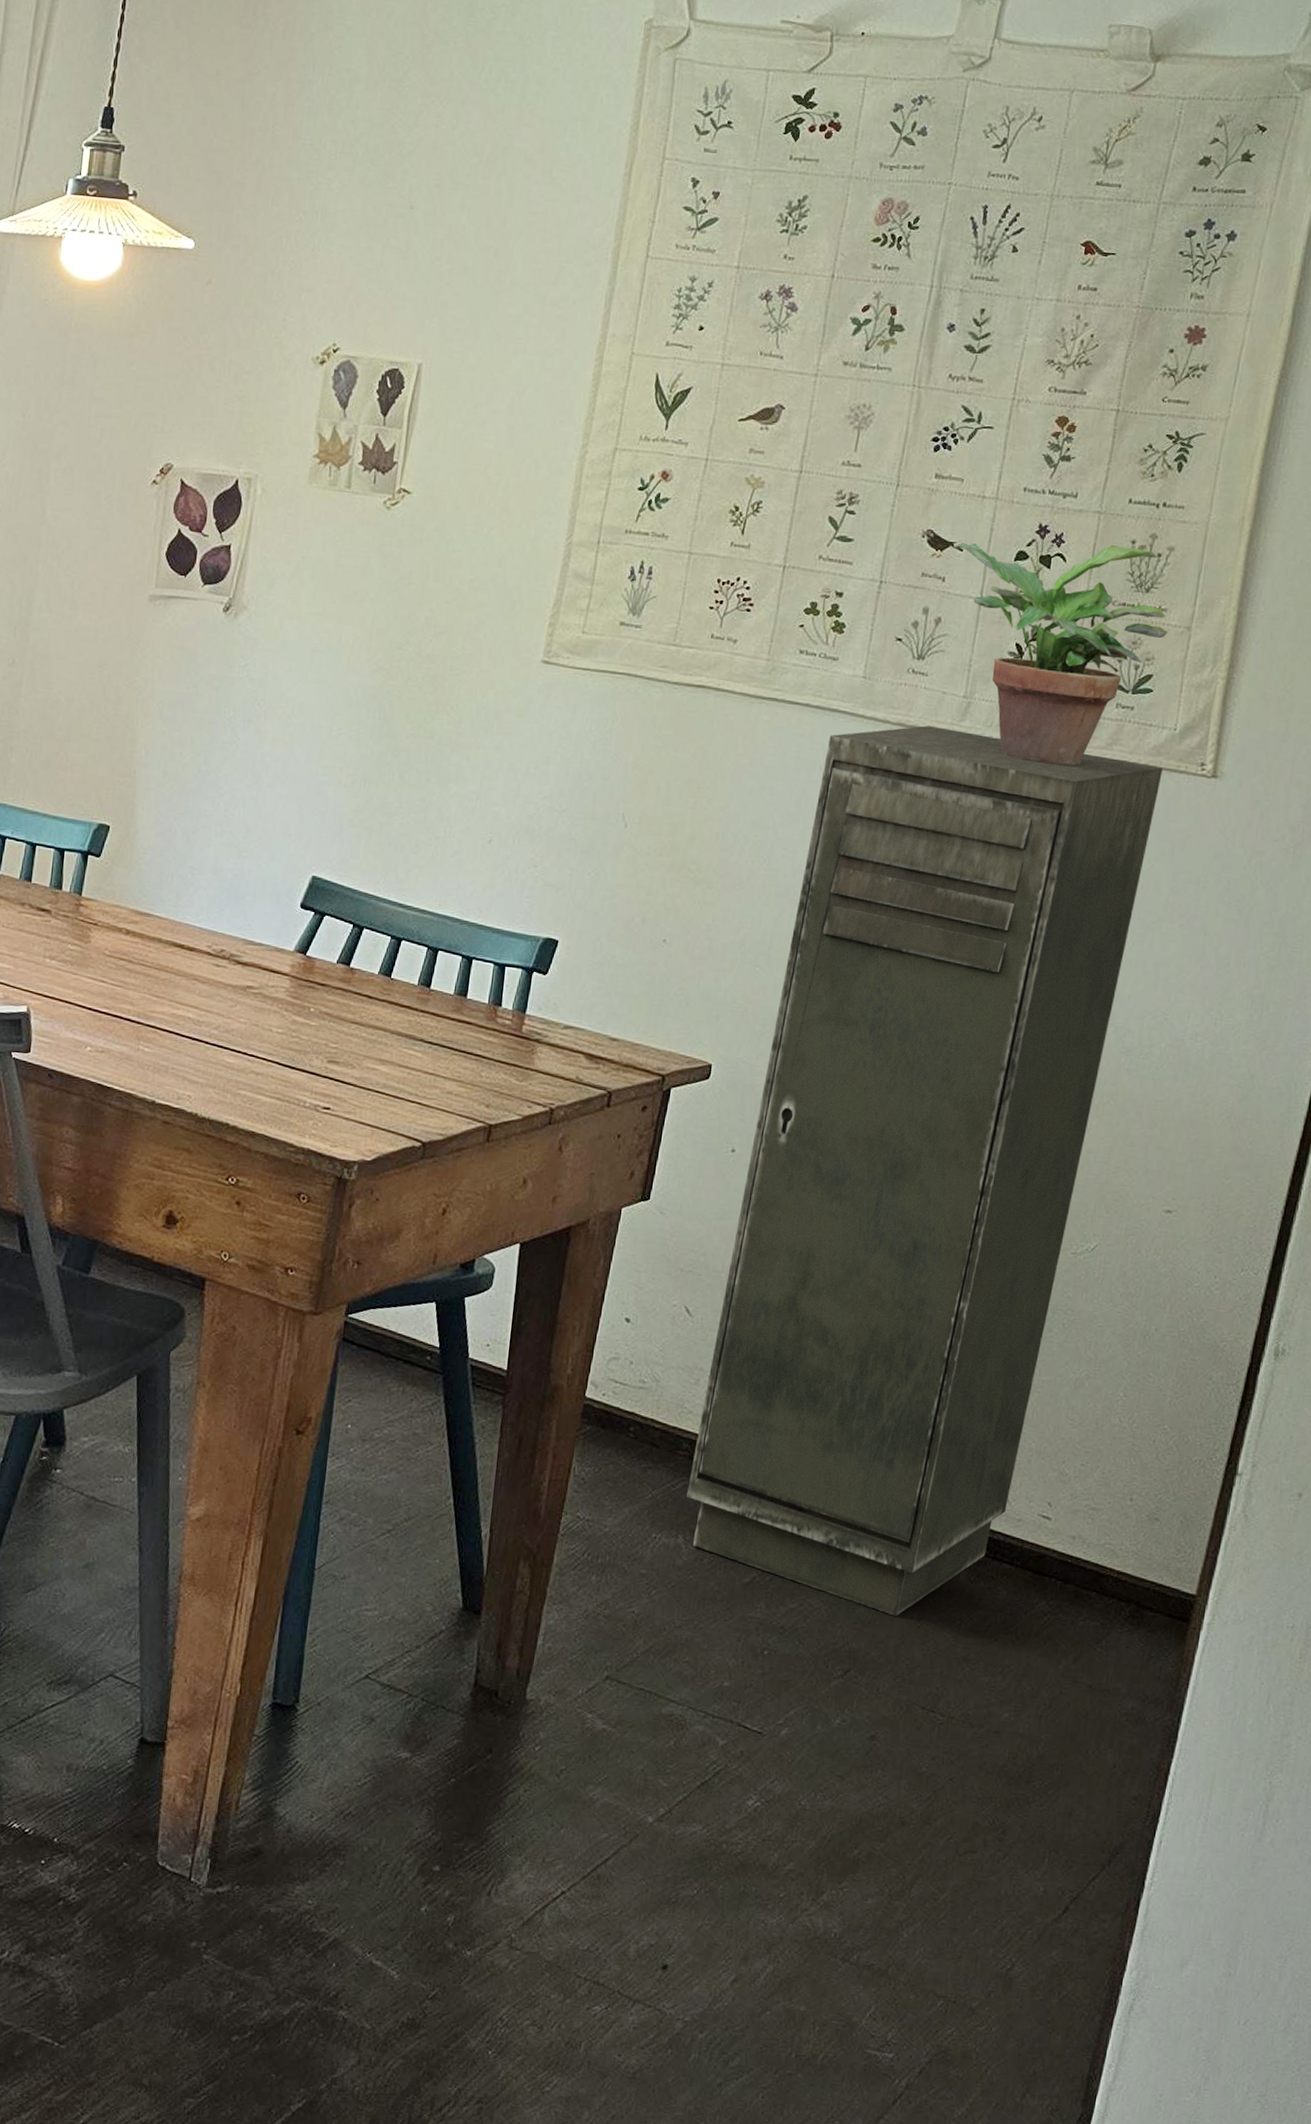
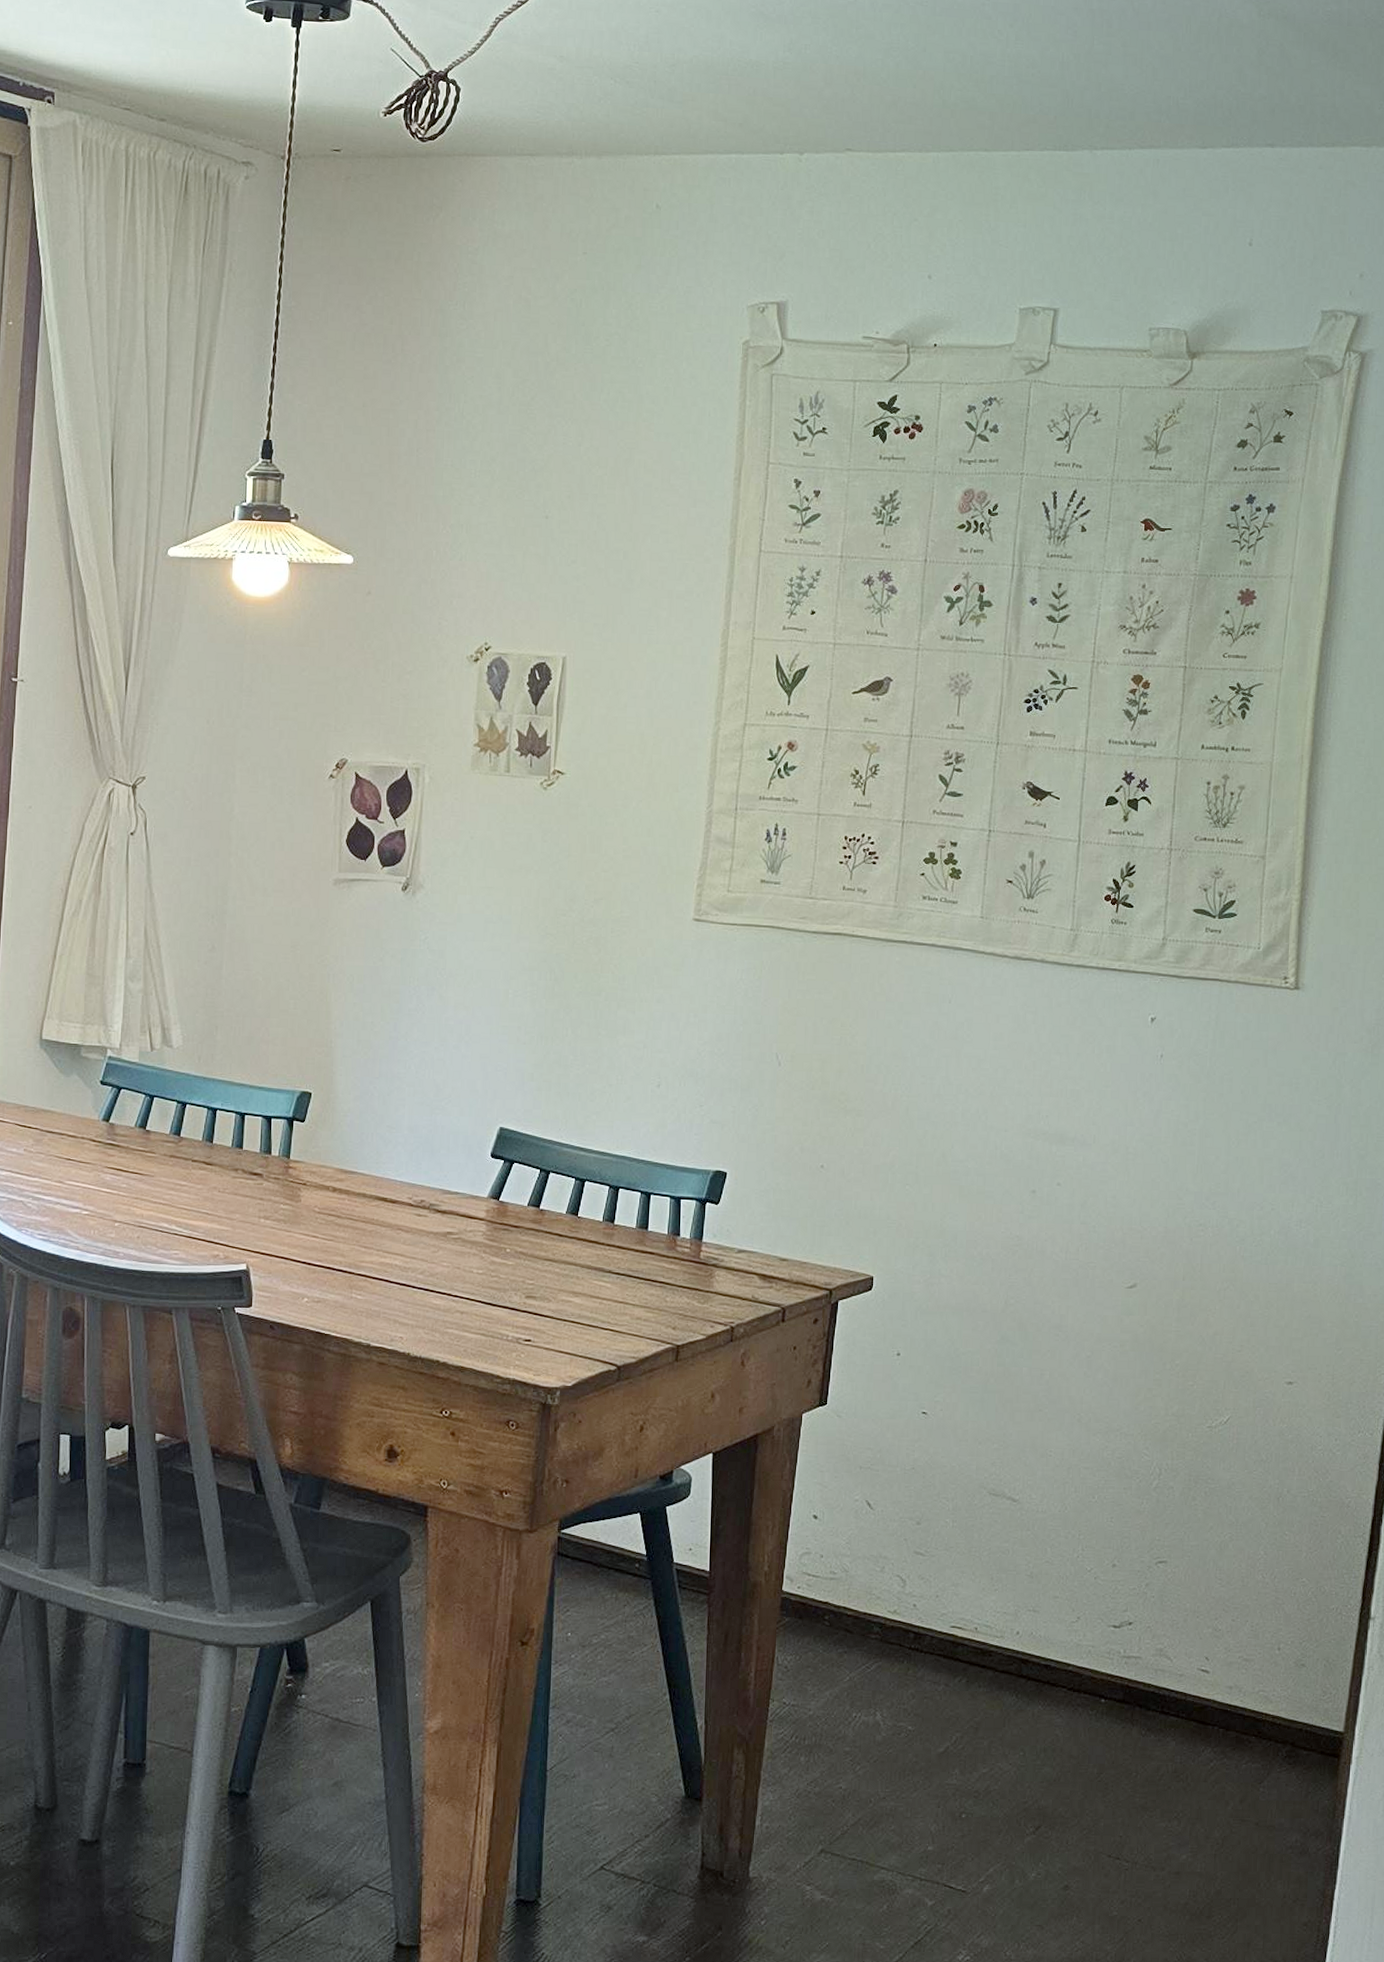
storage cabinet: present [687,725,1163,1616] -> none [881,957,1251,1773]
potted plant: present [952,543,1168,766] -> none [1050,787,1246,986]

